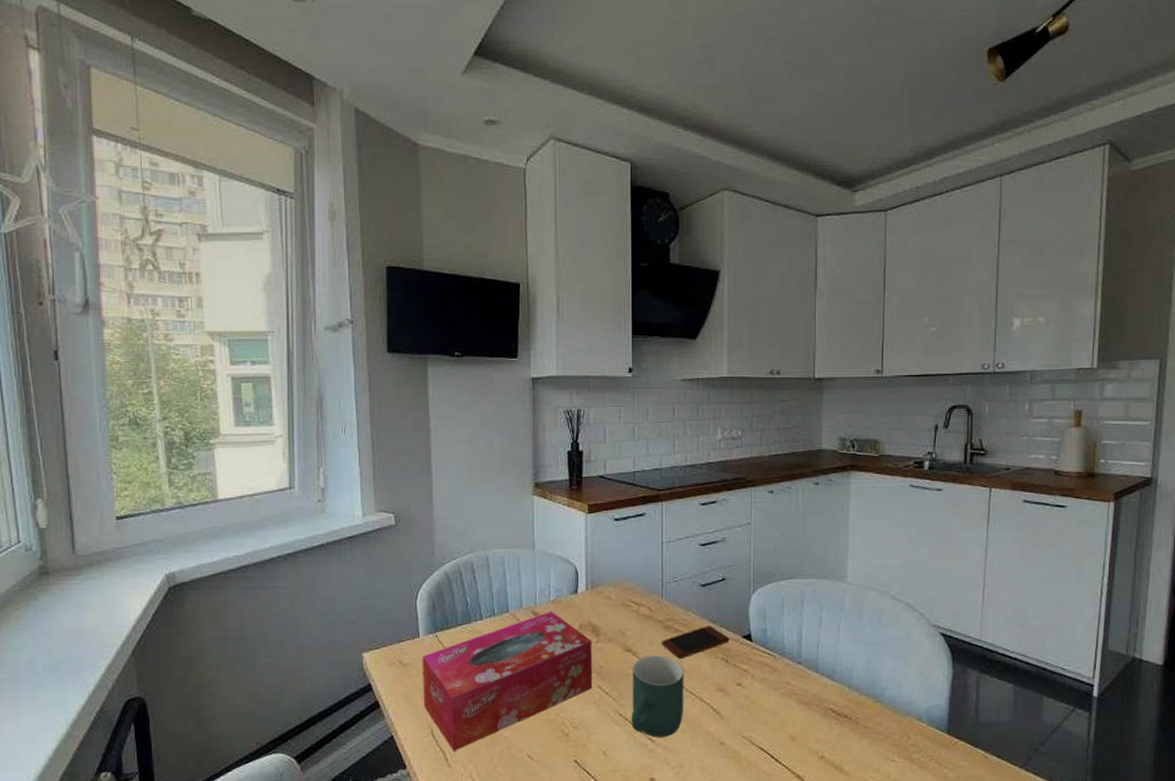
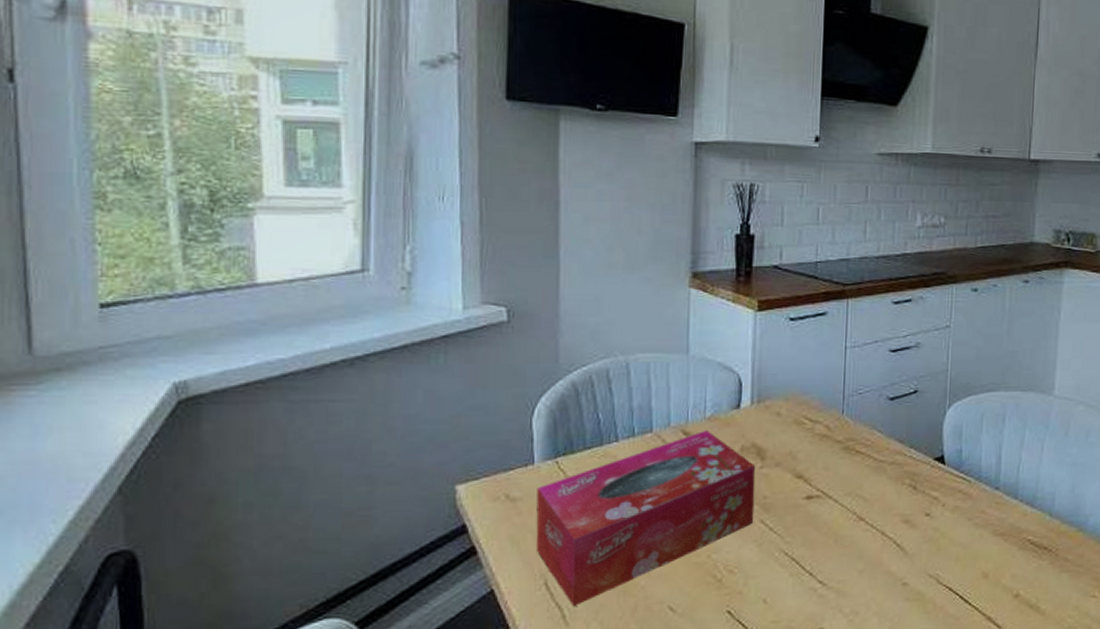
mug: present [631,656,684,738] -> none [798,482,865,580]
smartphone: present [661,626,730,659] -> none [839,446,920,486]

